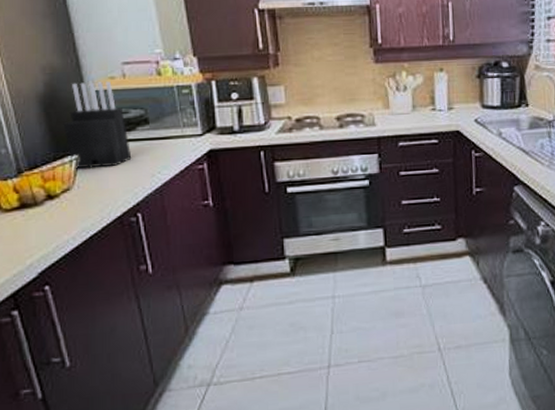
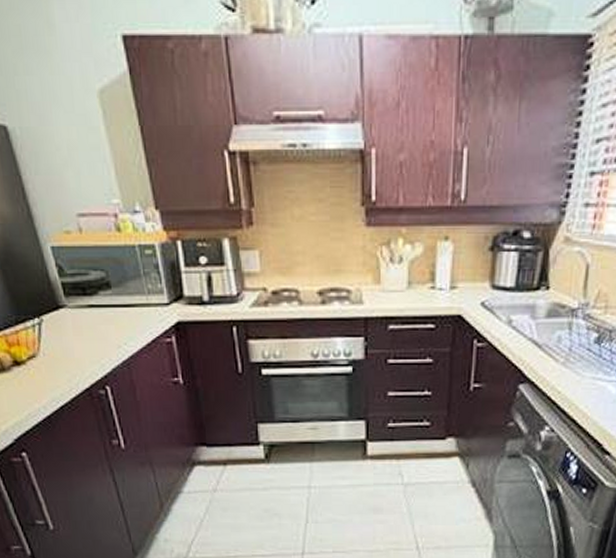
knife block: present [63,81,132,169] -> none [21,236,96,335]

